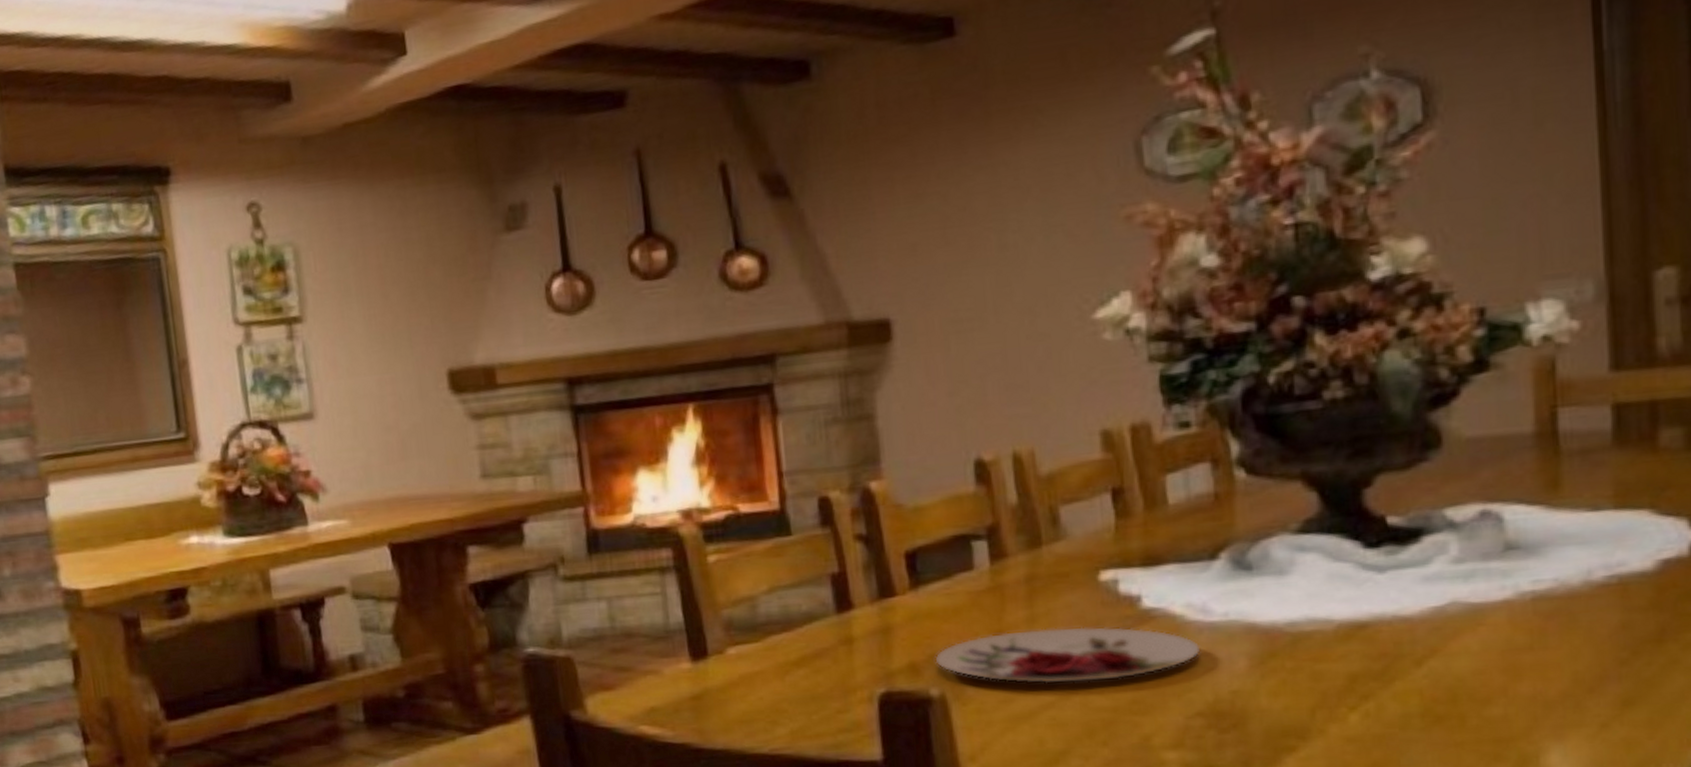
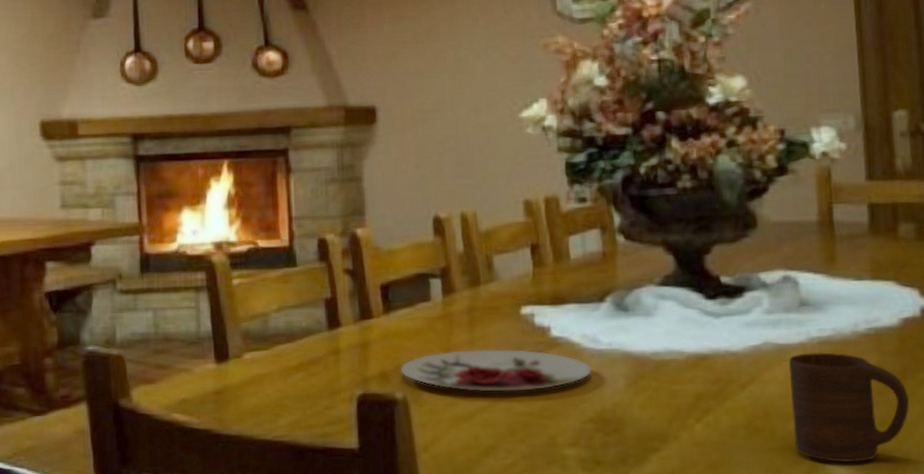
cup: none [1486,611,1668,757] -> present [788,352,909,463]

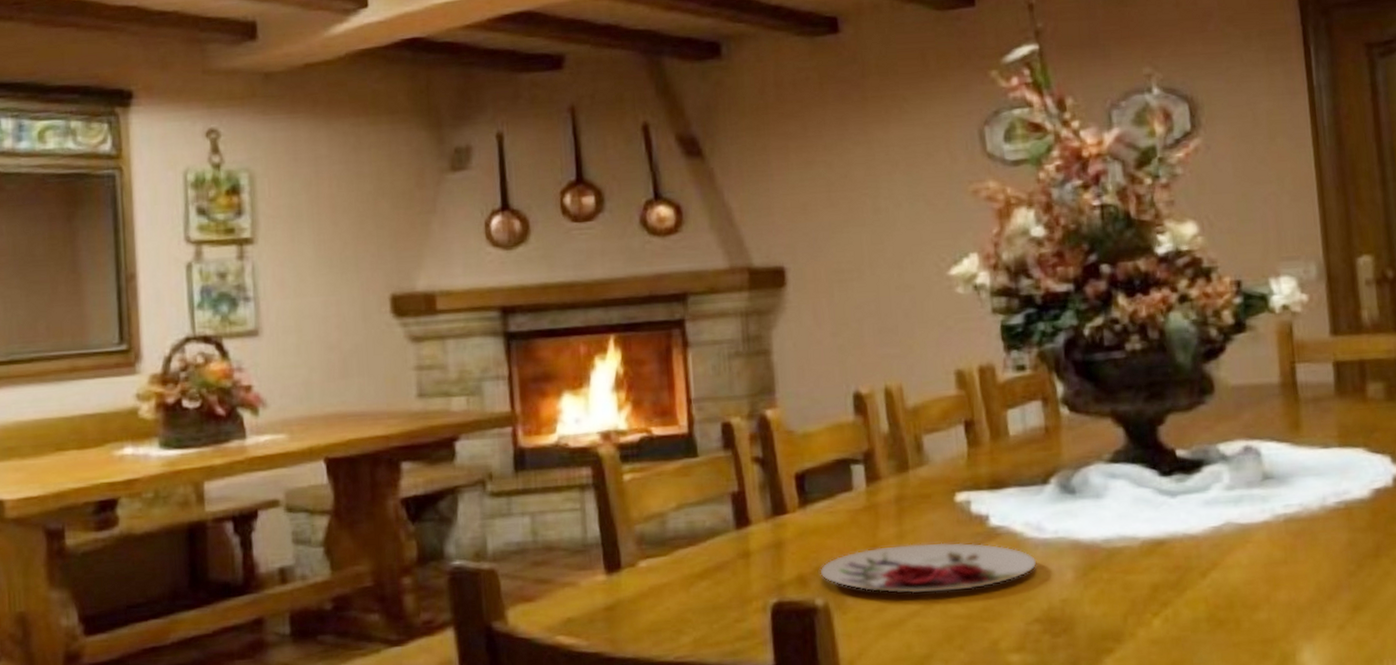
cup: present [788,352,909,463] -> none [1252,530,1384,655]

